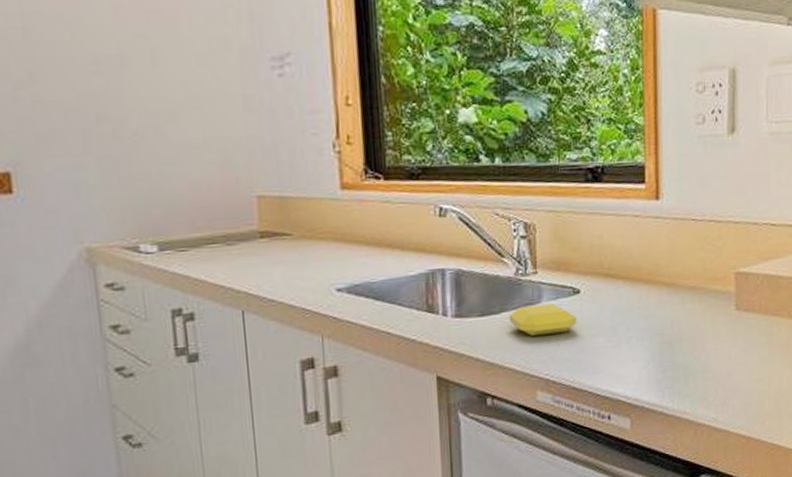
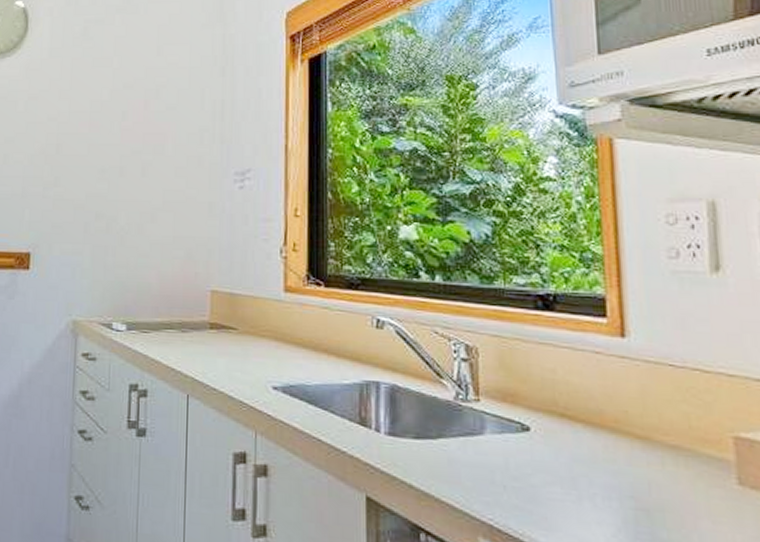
soap bar: present [509,303,577,336] -> none [447,435,527,474]

